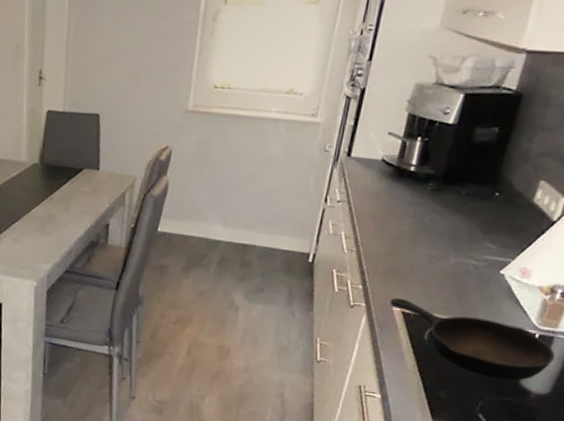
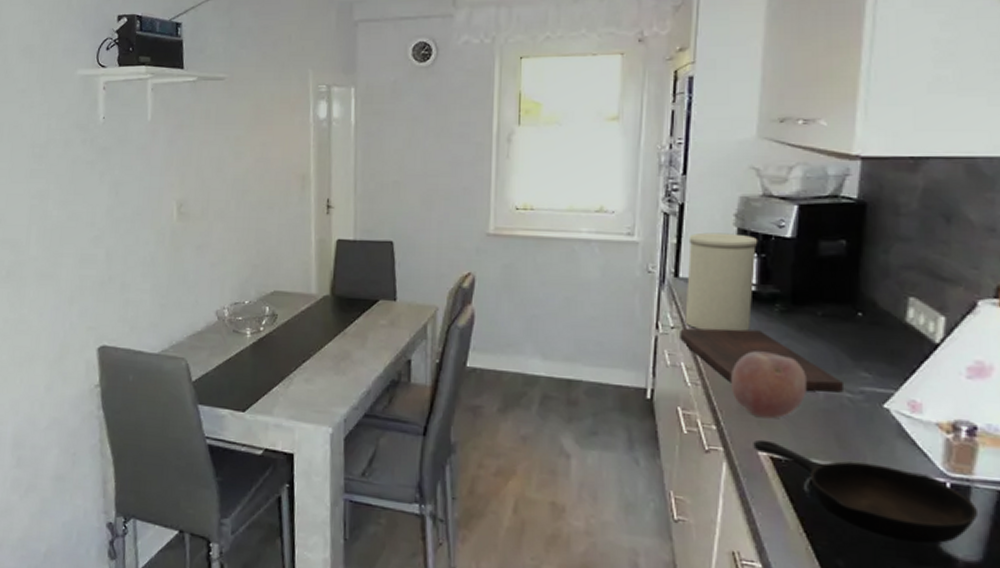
cutting board: none [343,202,472,260] -> present [680,328,843,393]
canister: none [350,116,424,206] -> present [685,232,758,332]
fruit: none [380,223,443,281] -> present [731,351,807,419]

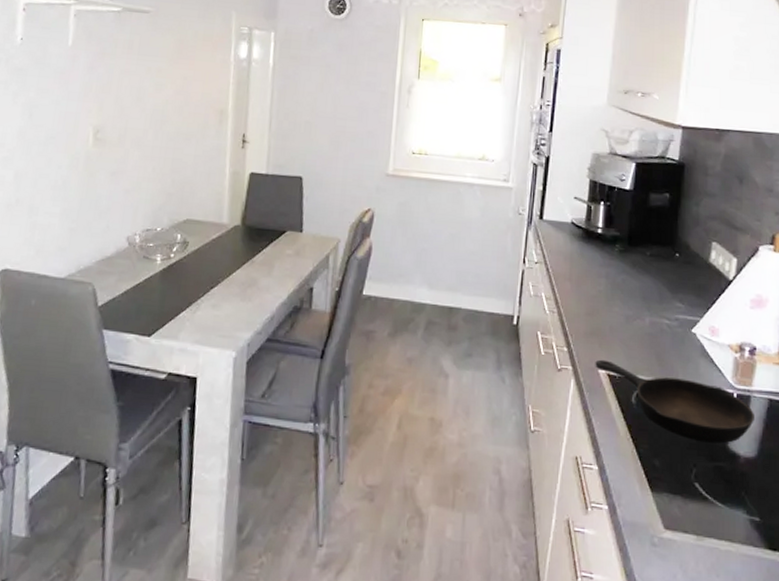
cutting board: present [680,328,843,393] -> none [542,263,663,320]
canister: present [685,232,758,332] -> none [546,182,605,267]
fruit: present [731,351,807,419] -> none [580,284,637,342]

